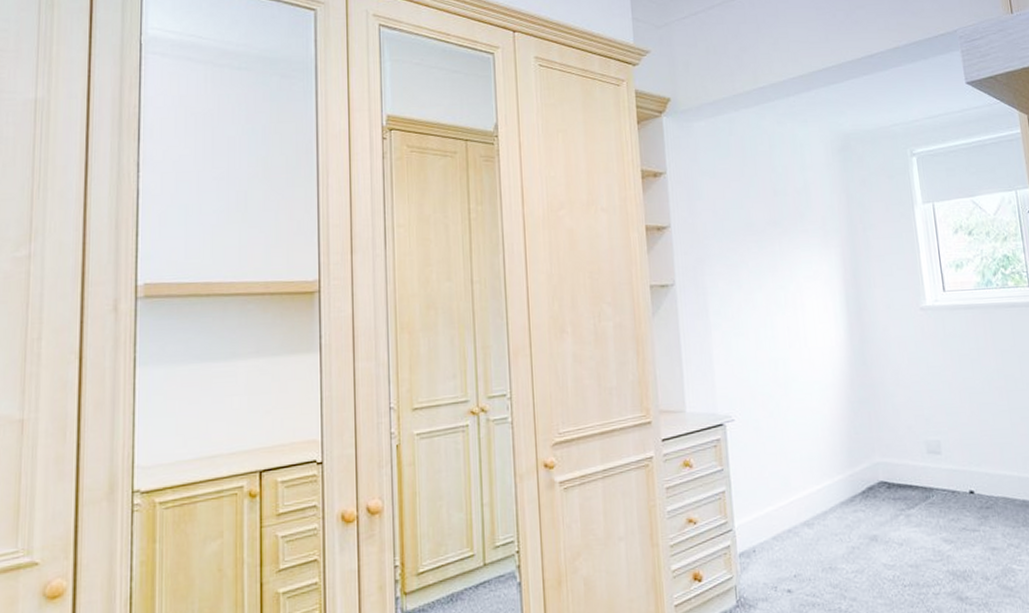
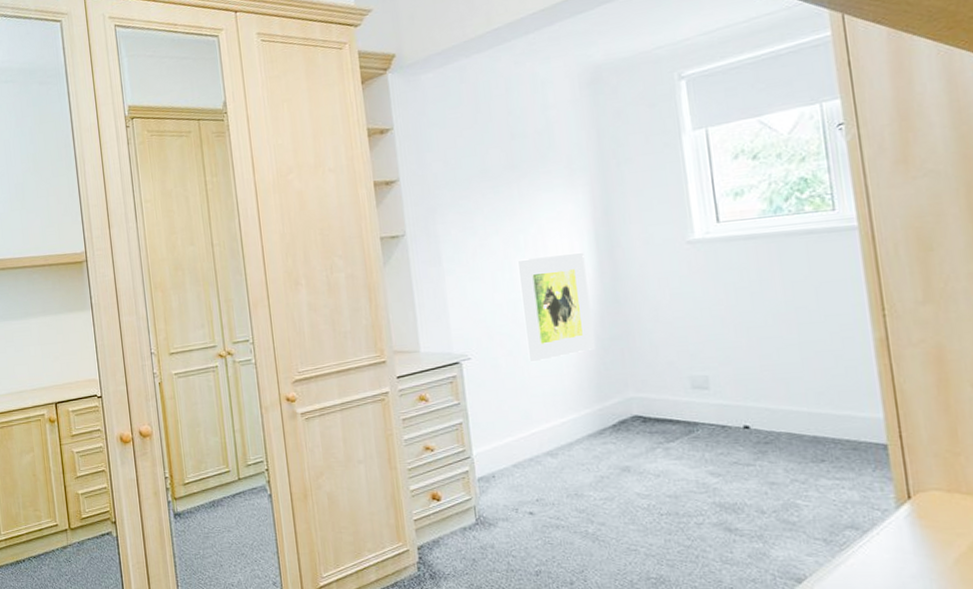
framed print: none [778,312,847,425] -> present [517,252,595,363]

